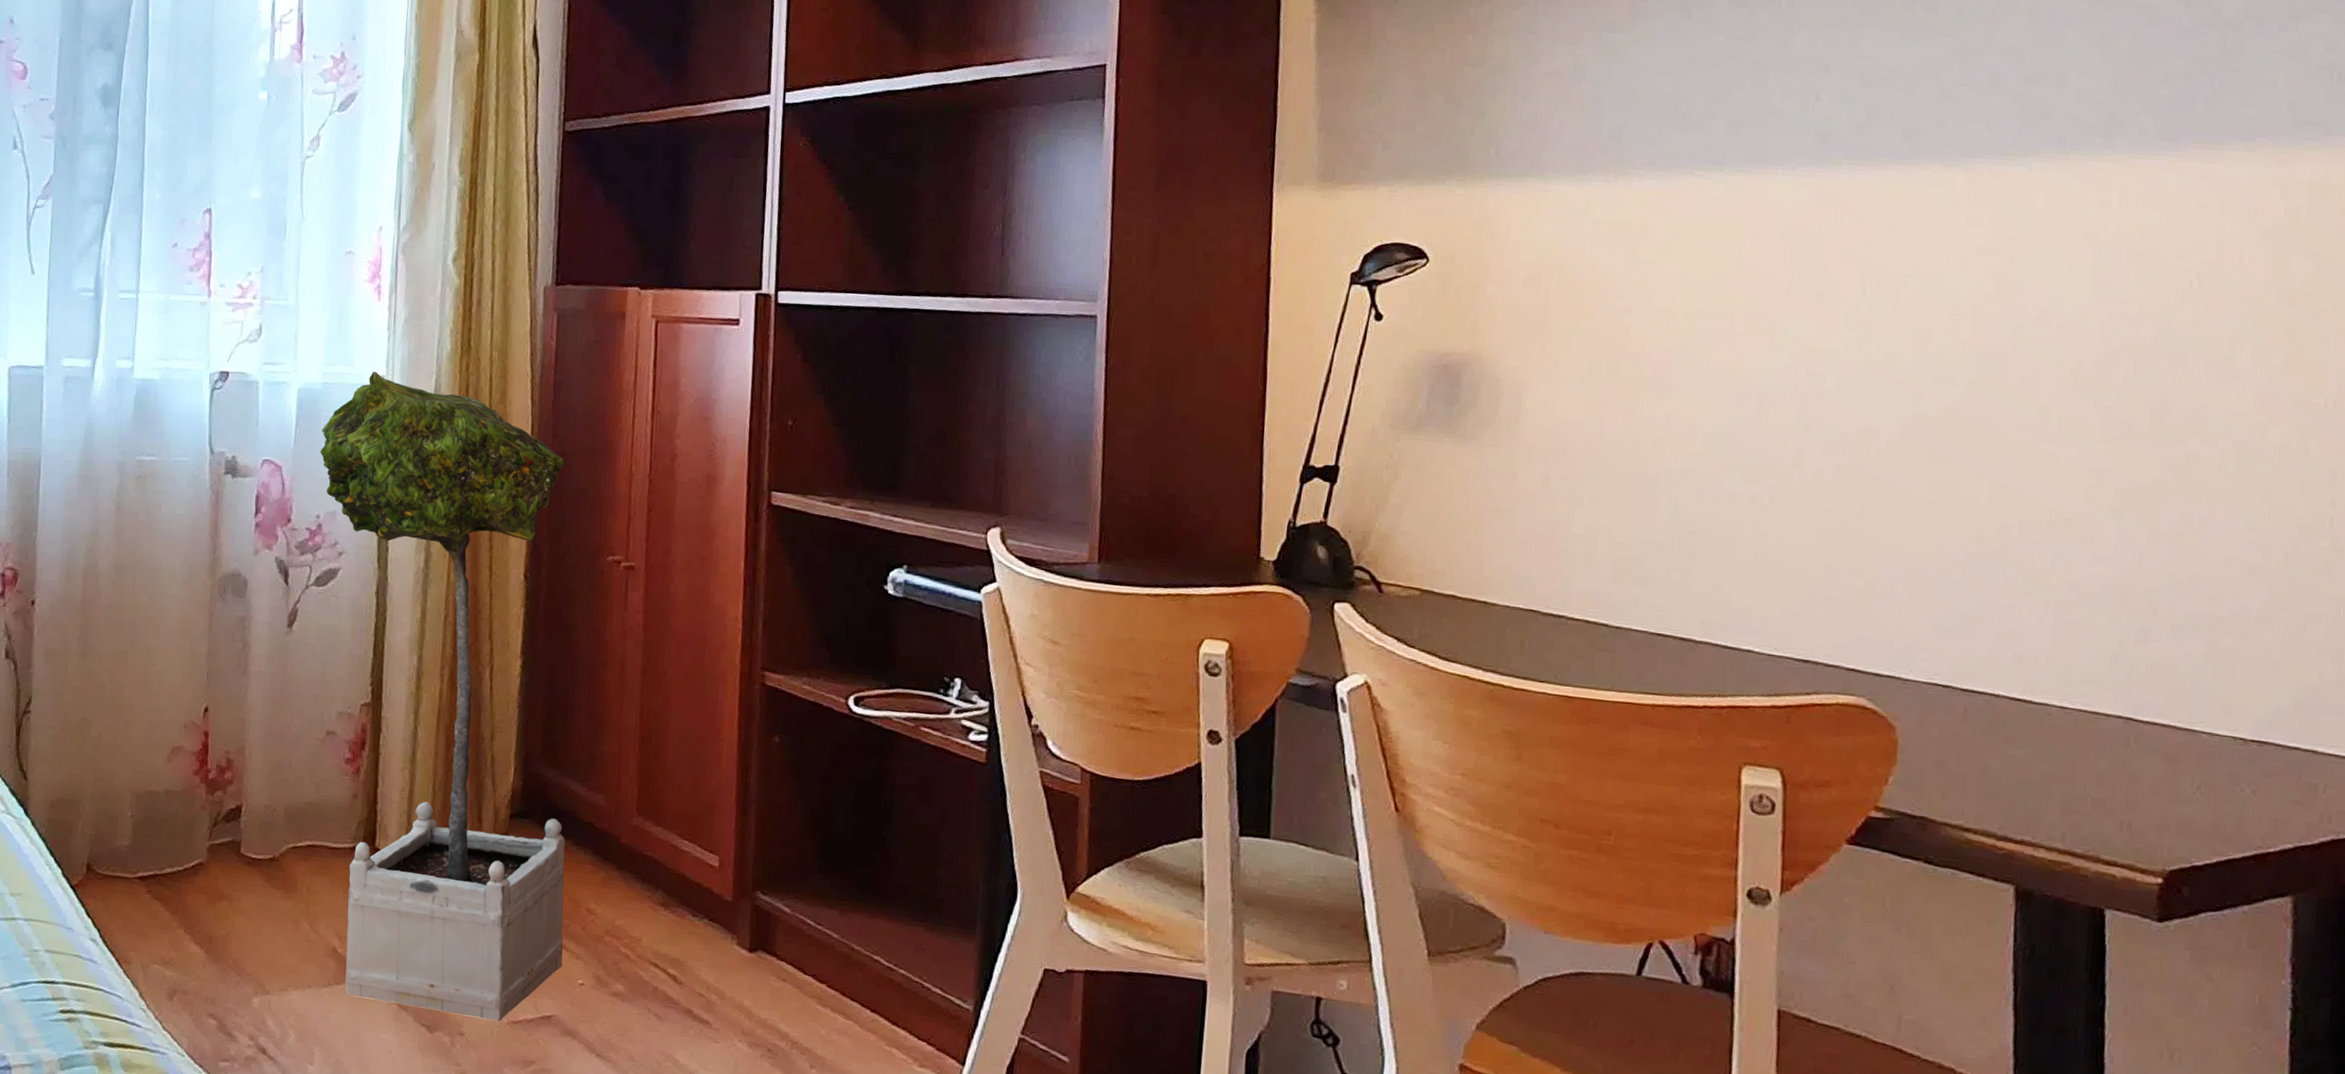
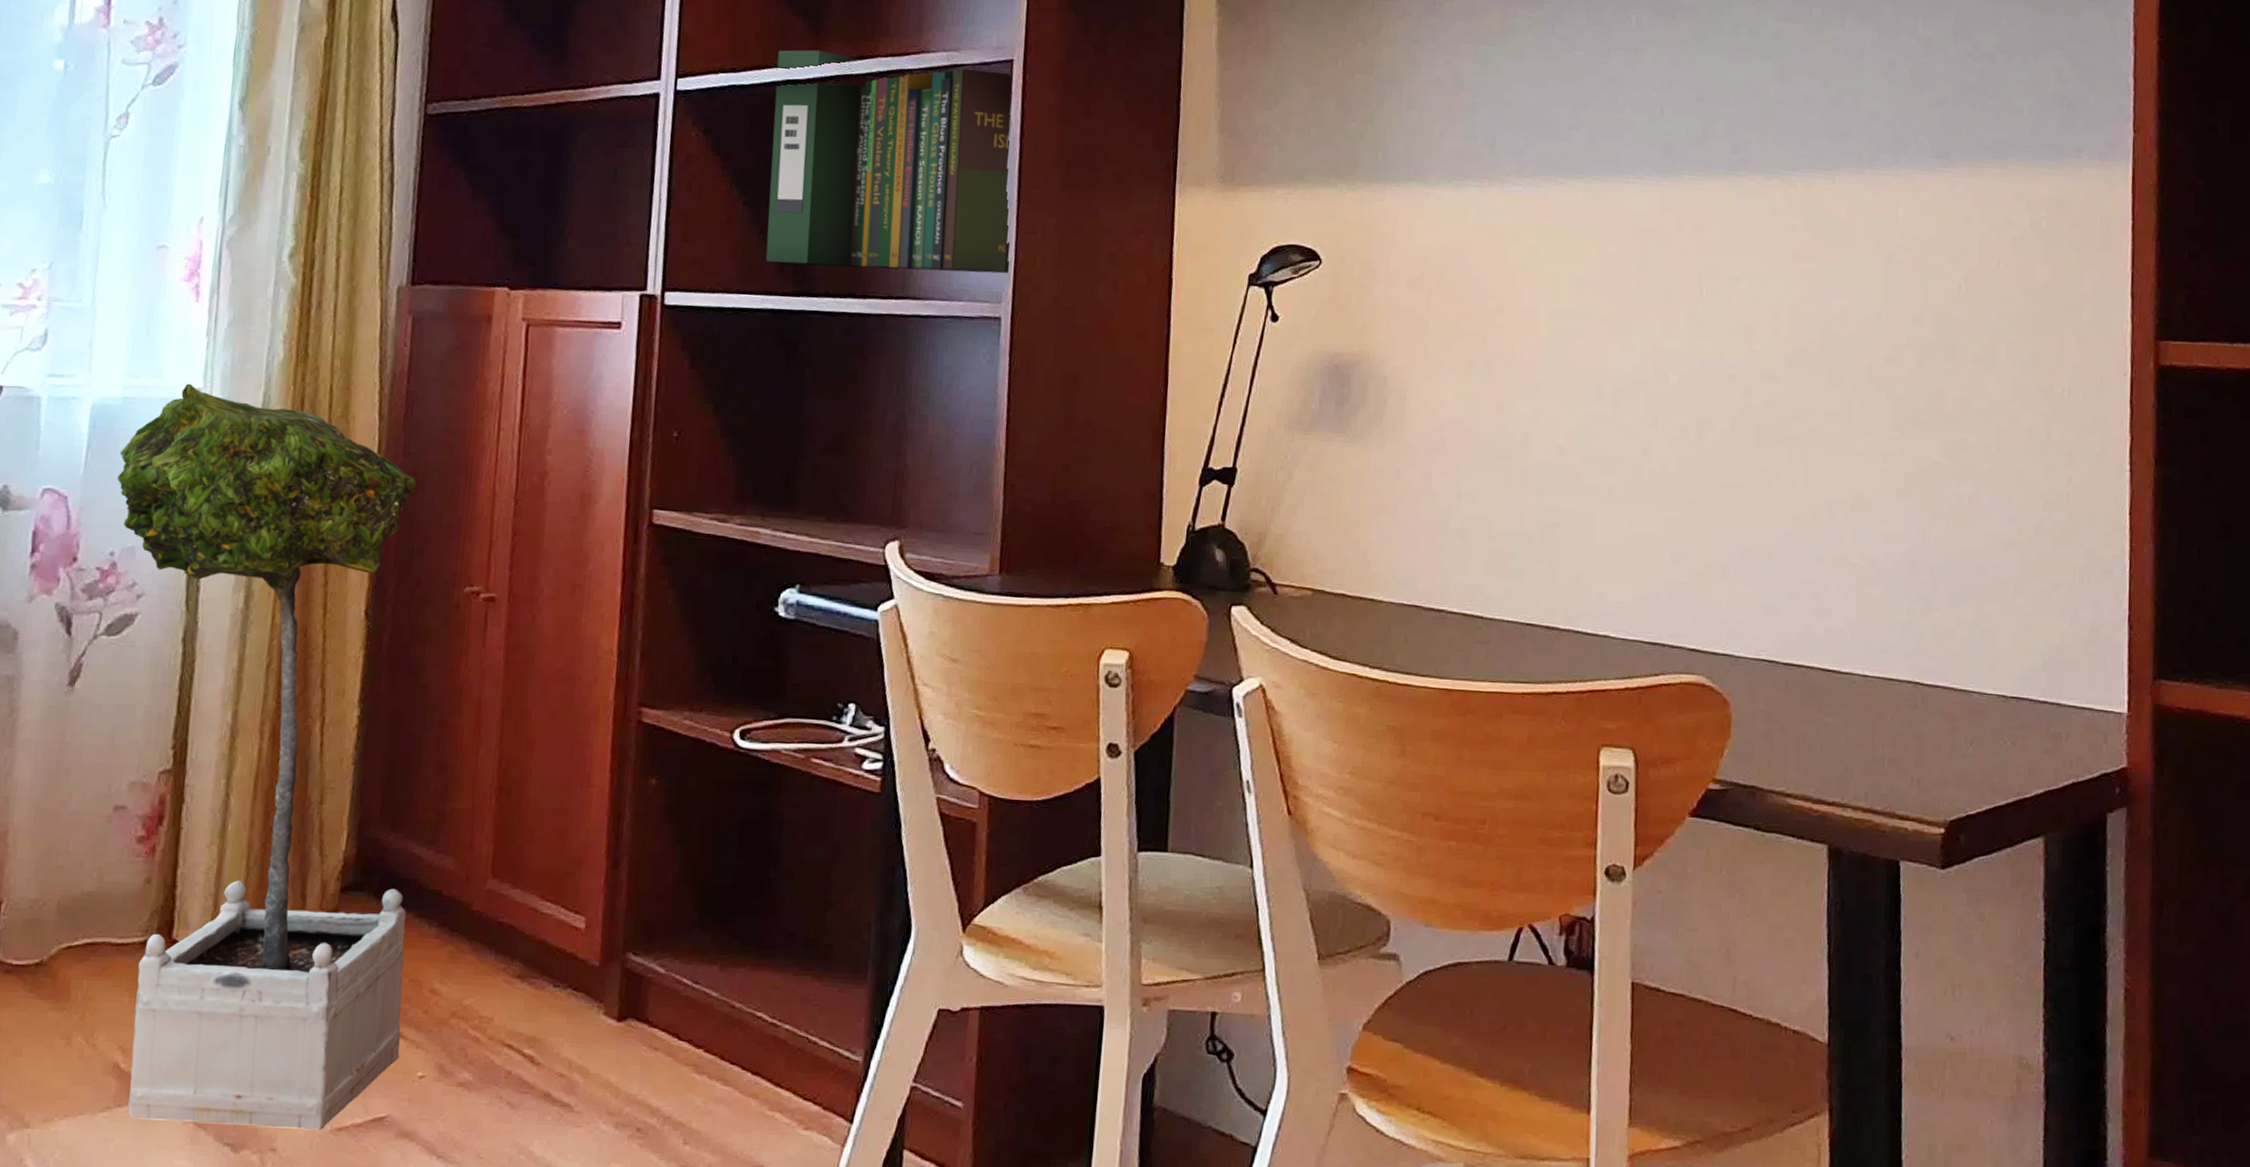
binder: none [869,61,997,269] -> present [765,50,899,269]
books: none [950,74,1105,274] -> present [850,68,1011,274]

